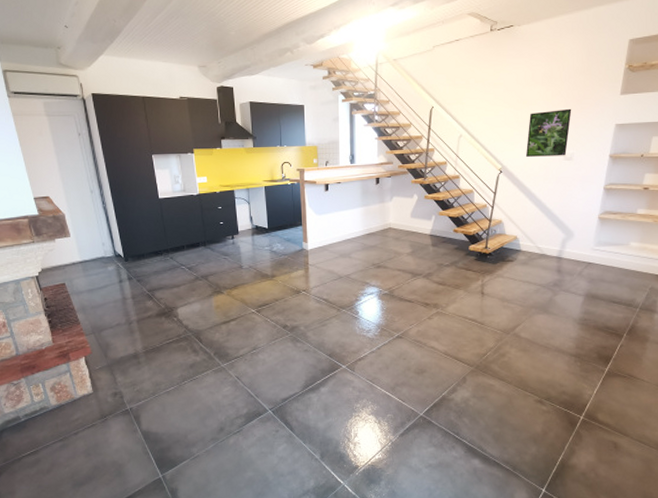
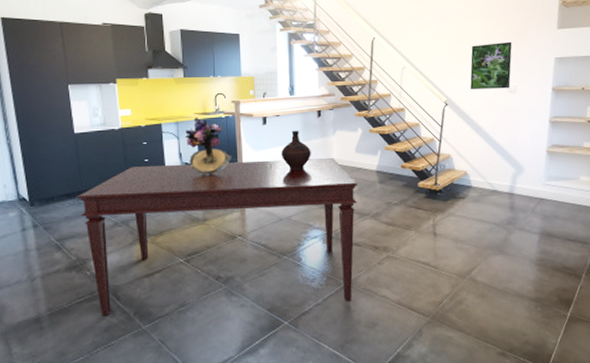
dining table: none [163,223,411,354] -> present [77,158,357,315]
bouquet: none [255,184,297,237] -> present [185,117,232,175]
ceramic jug: none [342,196,369,234] -> present [281,130,311,171]

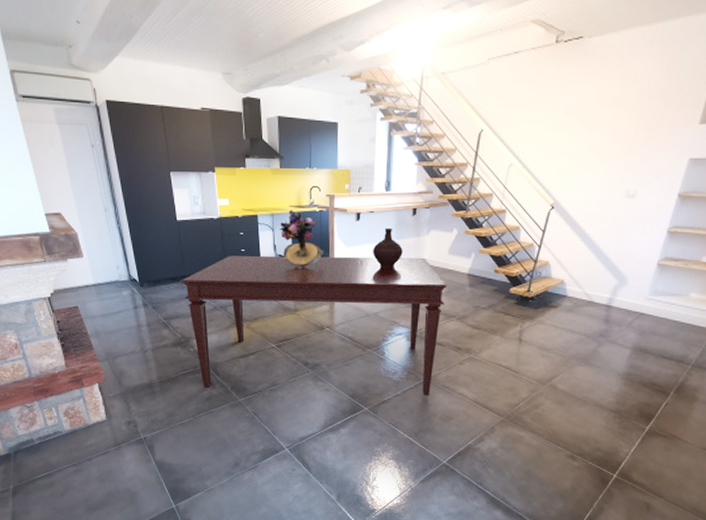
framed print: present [470,41,512,89] -> none [583,138,641,193]

